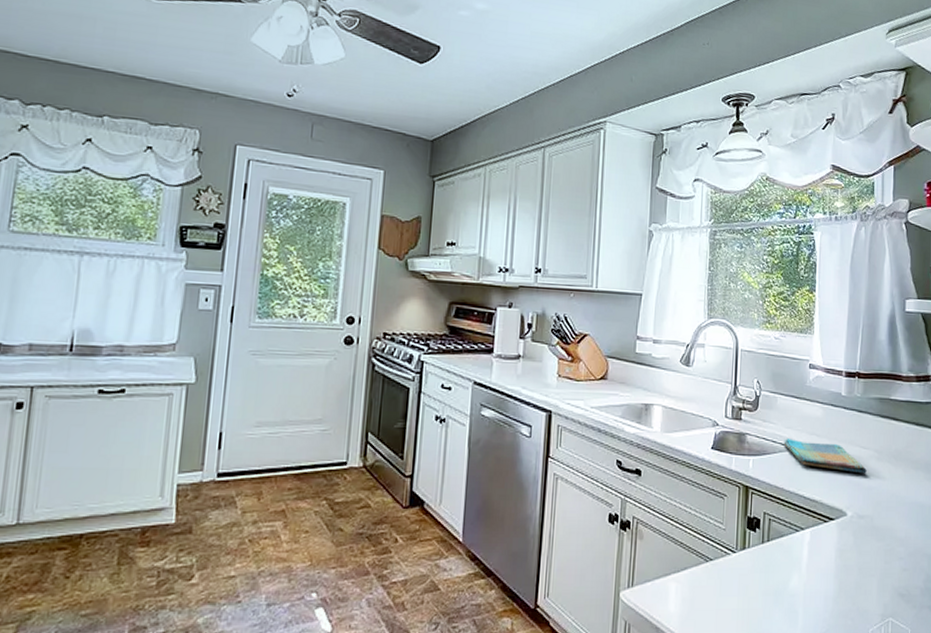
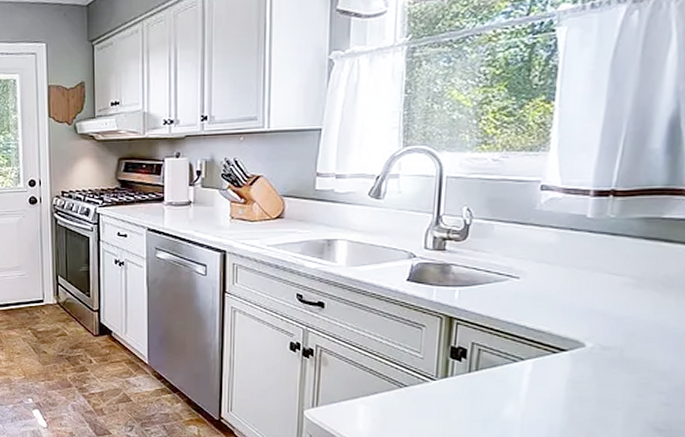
dish towel: present [784,438,867,474] -> none [501,268,618,303]

